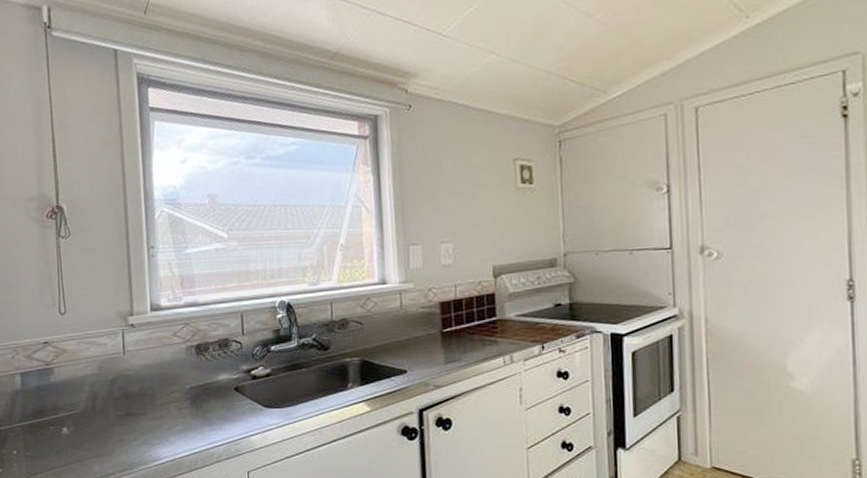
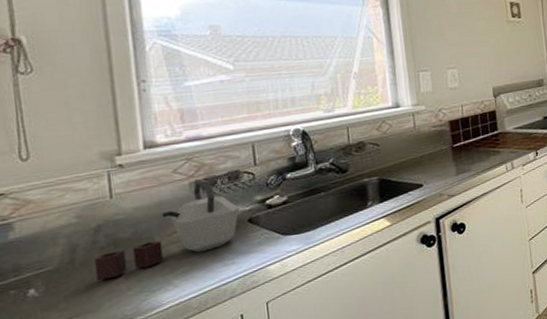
kettle: none [110,343,228,428] -> present [94,178,240,281]

